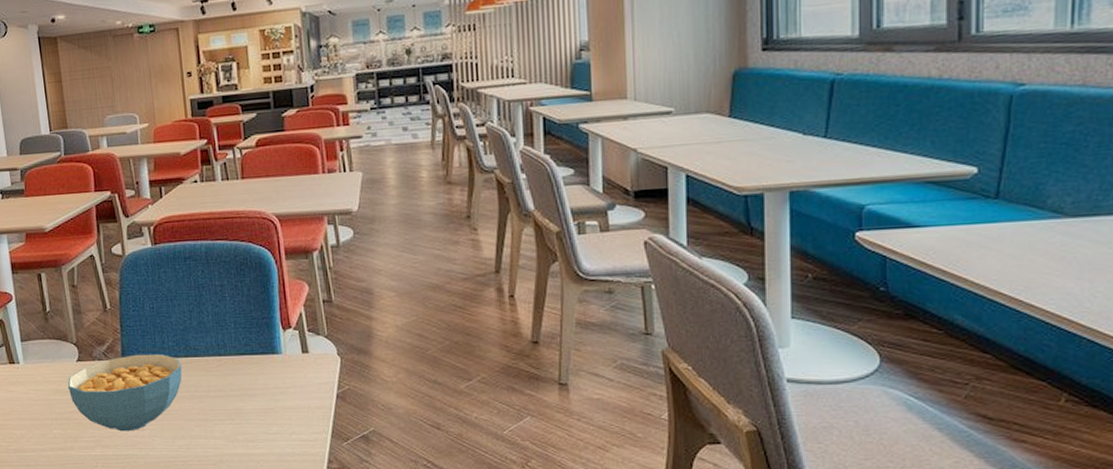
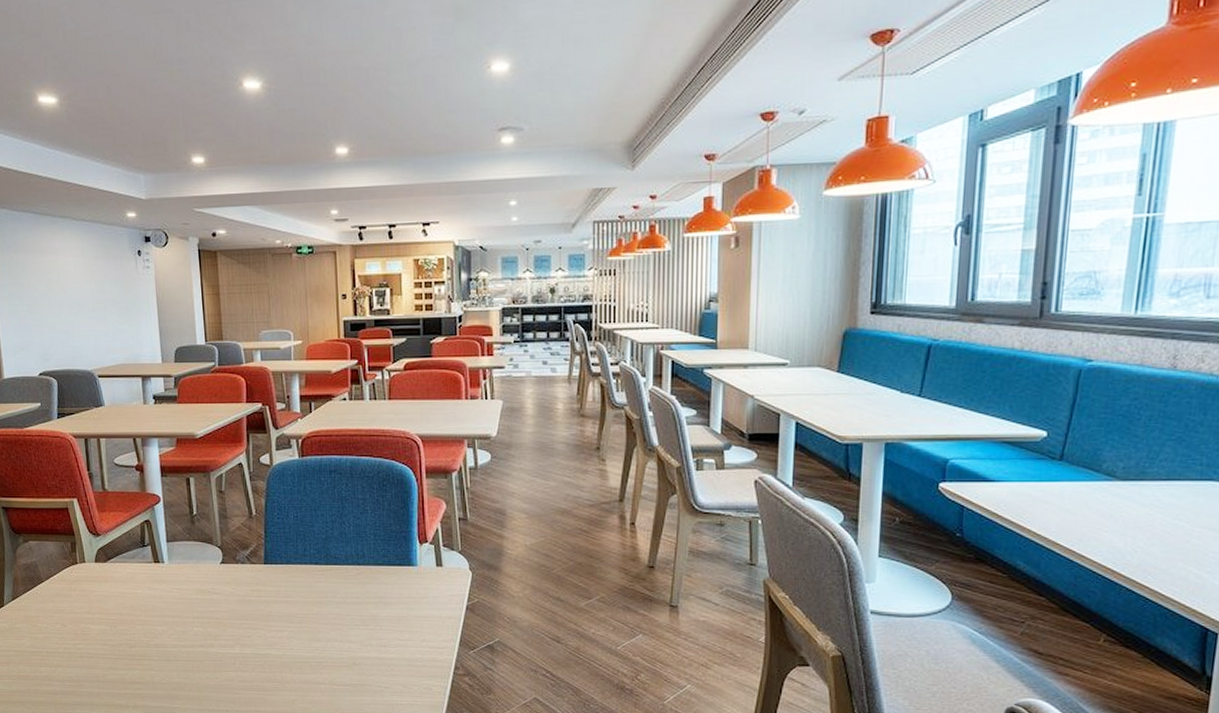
cereal bowl: present [67,353,183,432] -> none [210,560,322,632]

